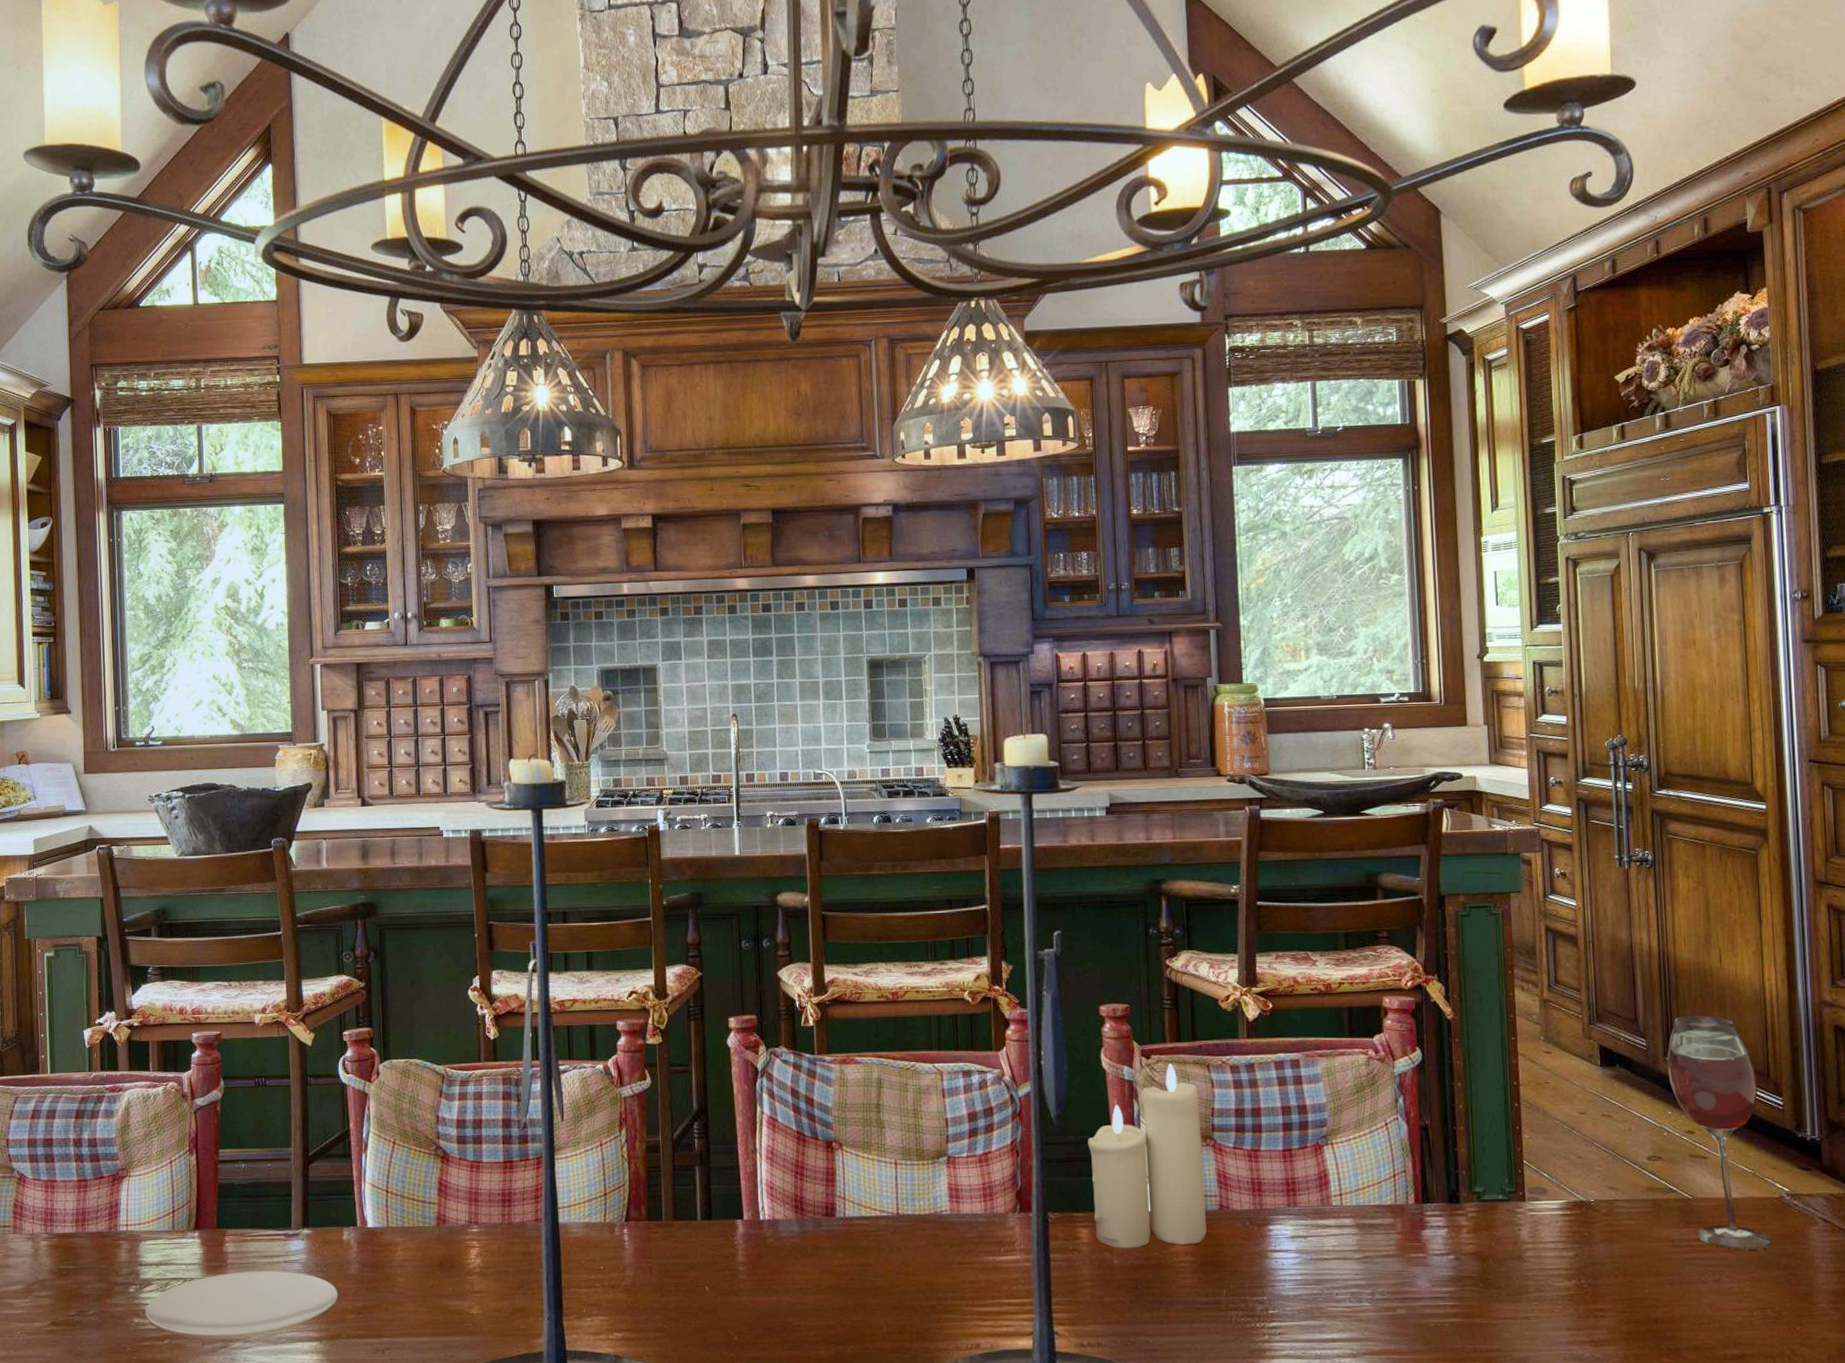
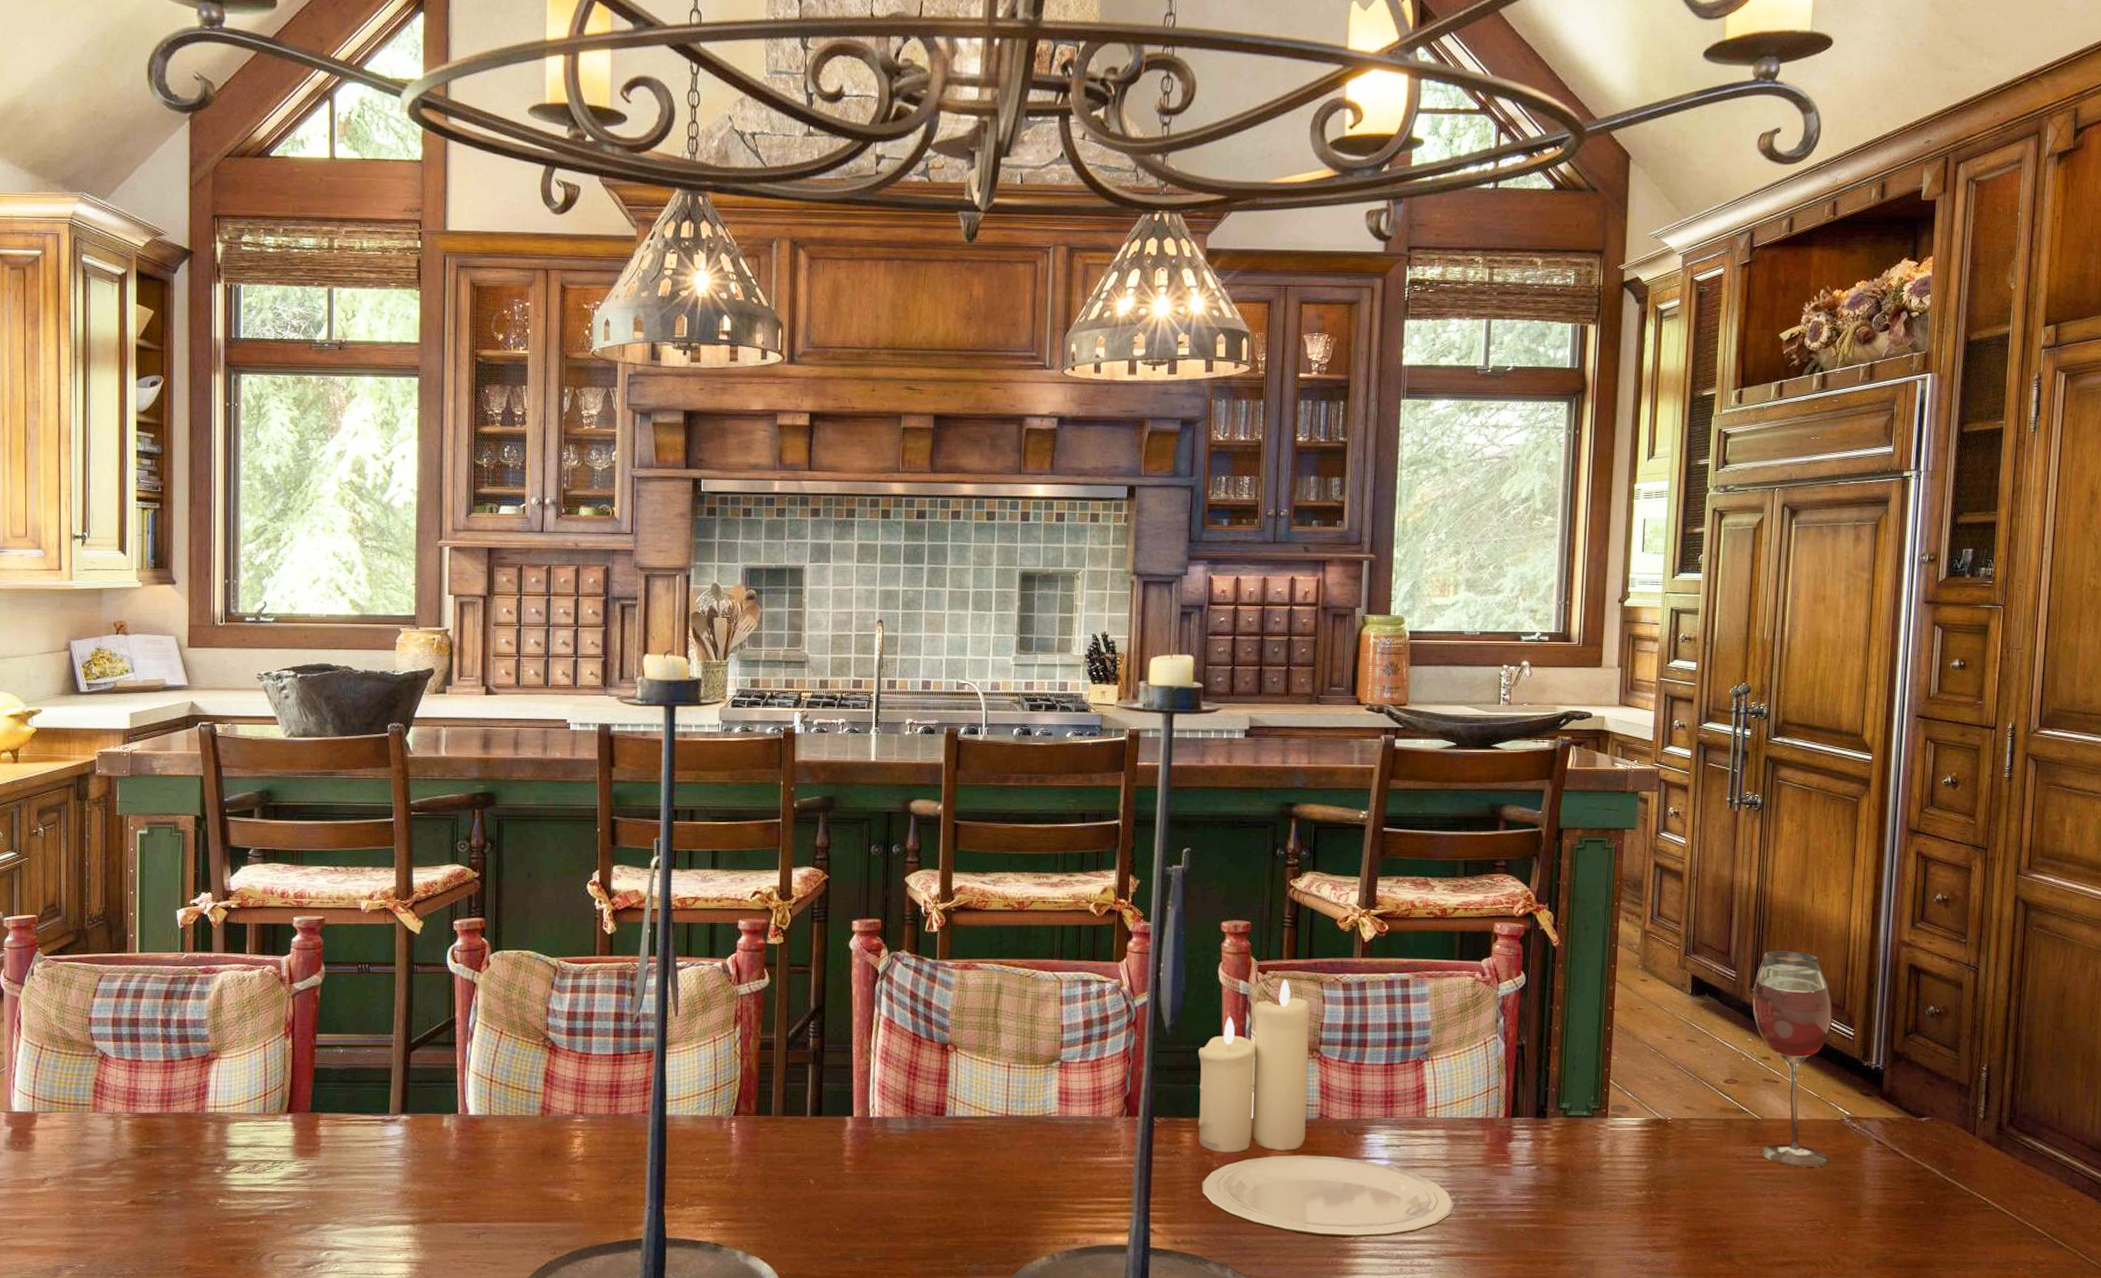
plate: present [146,1270,338,1339] -> none [231,1155,435,1220]
plate: none [1104,1249,1372,1337] -> present [1202,1155,1455,1238]

